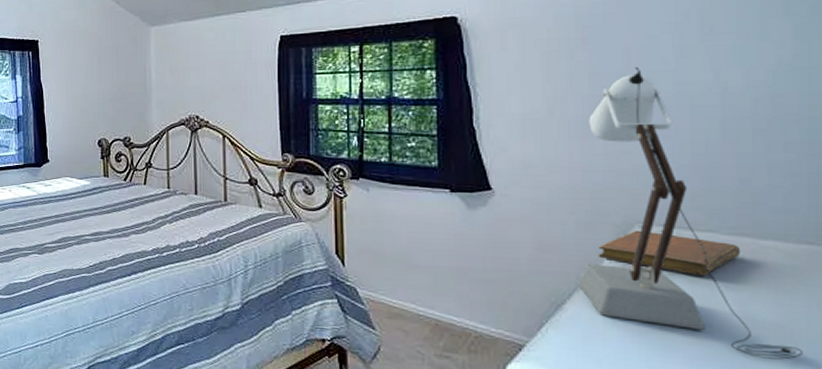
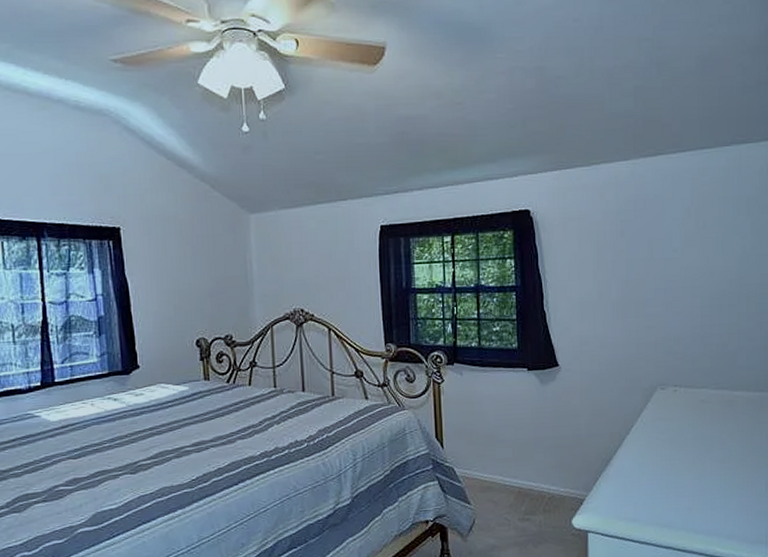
desk lamp: present [578,67,802,360] -> none [621,256,758,483]
notebook: present [597,230,741,277] -> none [633,391,723,425]

